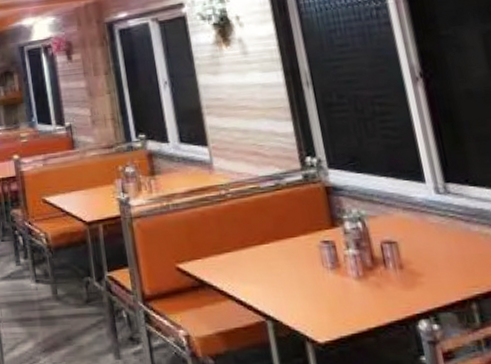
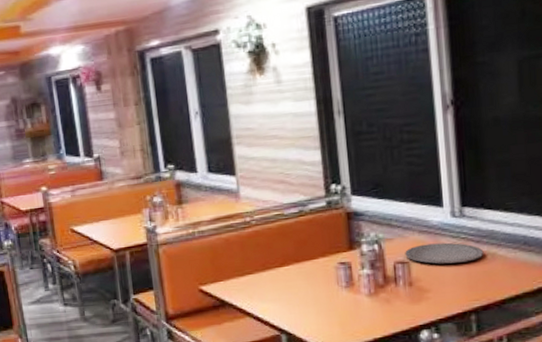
plate: none [391,221,476,245] -> present [405,242,484,264]

